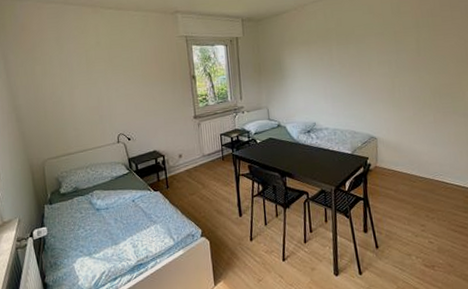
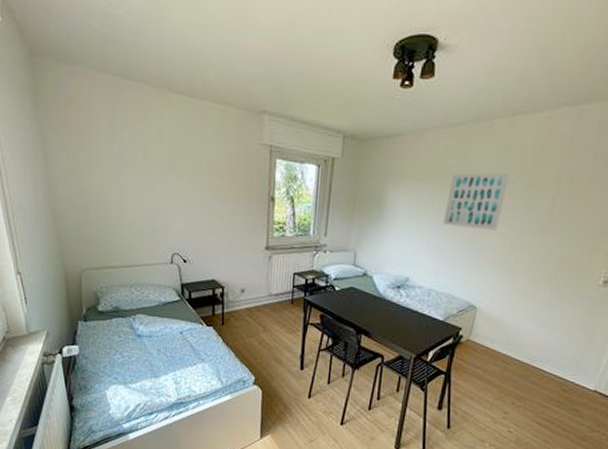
wall art: none [332,27,379,76] -> present [443,172,511,231]

